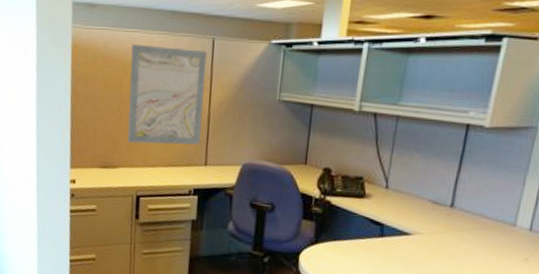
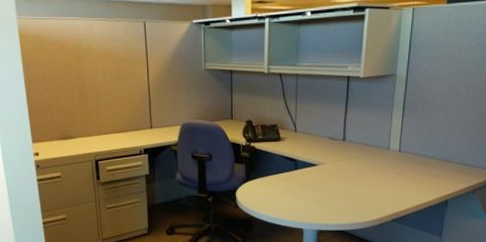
wall art: present [127,44,207,145] -> none [74,30,144,115]

